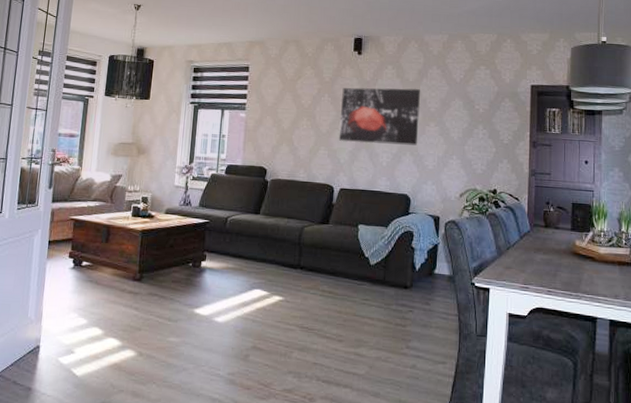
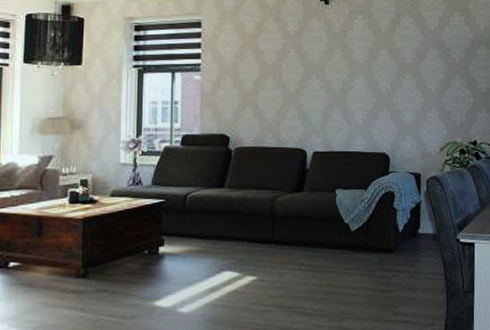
wall art: present [338,87,420,146] -> none [309,38,394,100]

